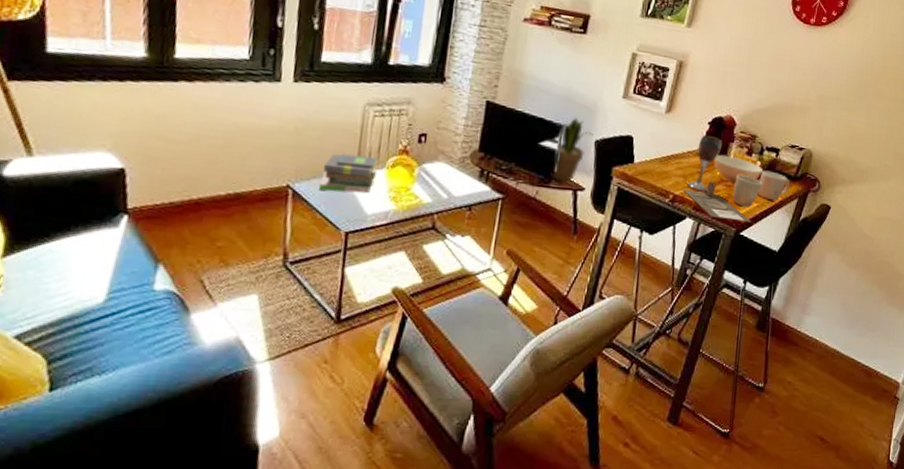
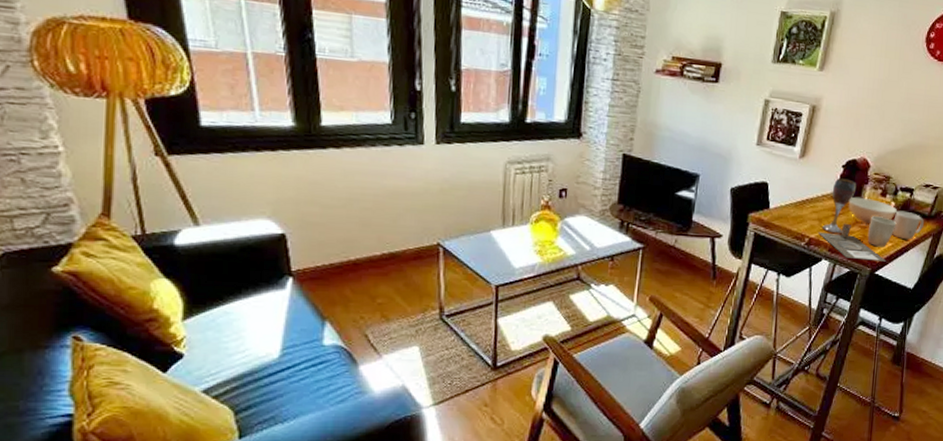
books: present [318,154,378,194] -> none [467,211,522,249]
potted plant: present [550,118,593,183] -> none [688,167,729,230]

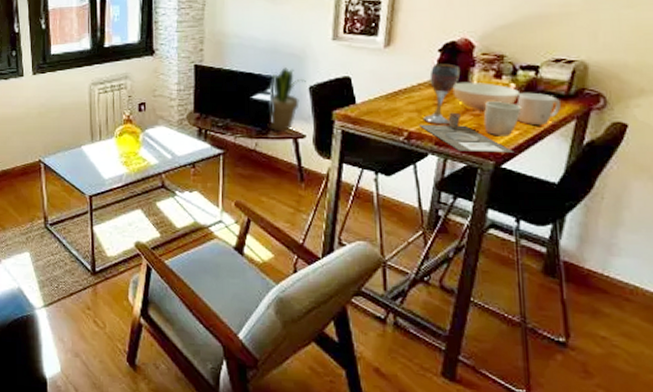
potted plant: none [688,167,729,230] -> present [267,67,306,132]

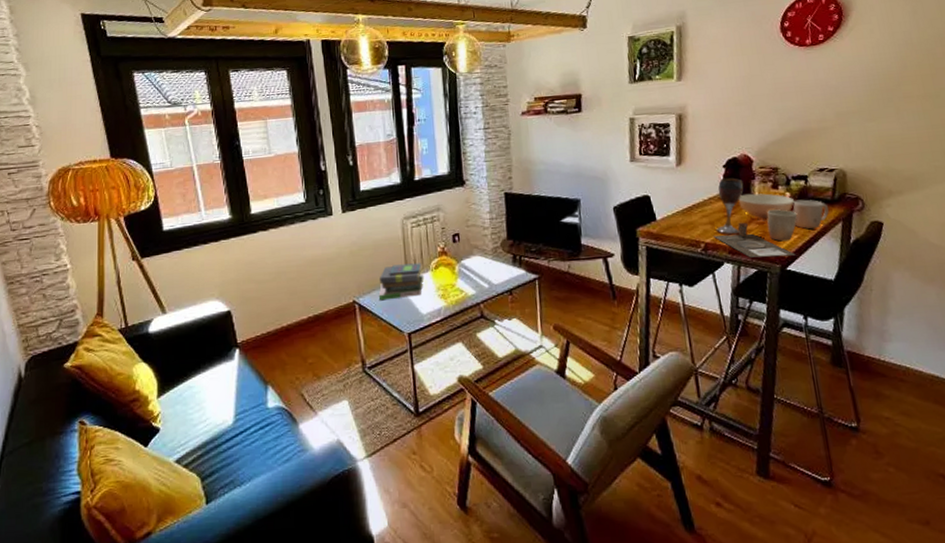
books: none [63,129,108,162] -> present [378,263,425,301]
potted plant: present [267,67,306,132] -> none [578,190,610,253]

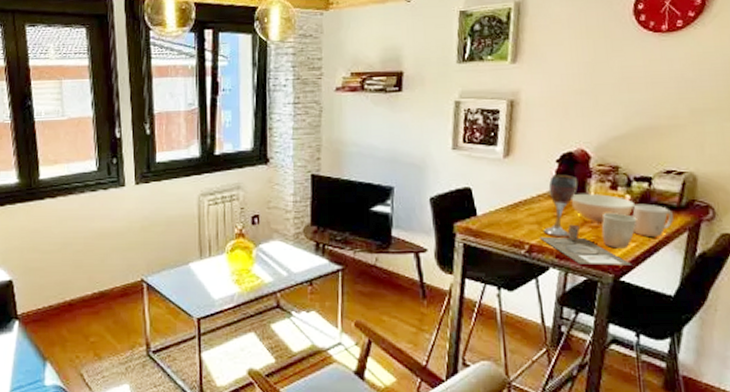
books: present [378,263,425,301] -> none [168,244,219,282]

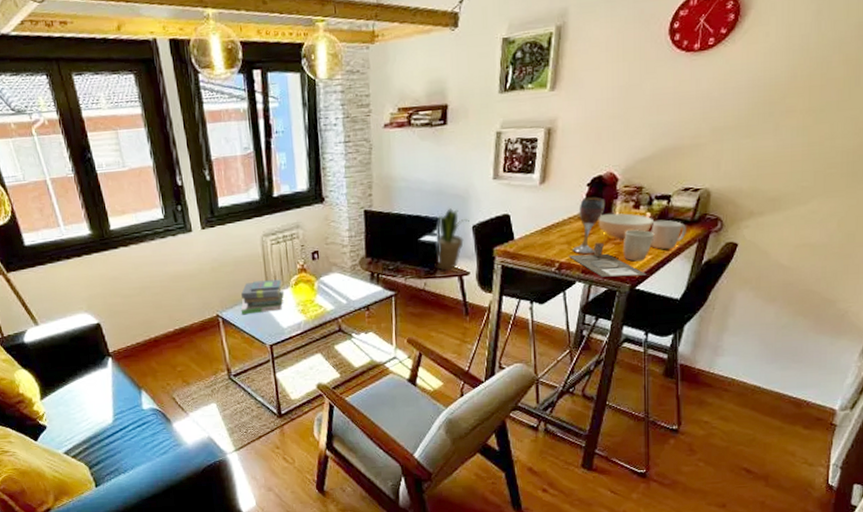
books: none [168,244,219,282] -> present [240,279,285,315]
potted plant: none [388,178,427,246] -> present [435,208,469,271]

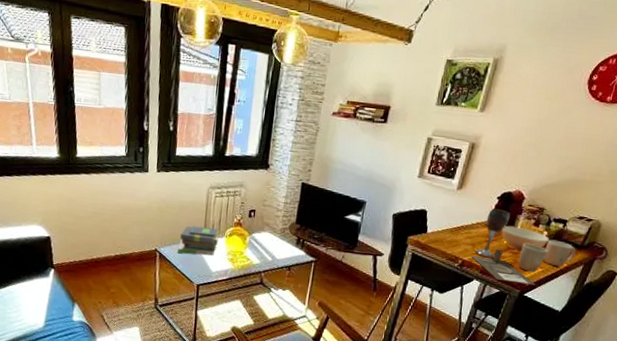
potted plant: present [435,208,469,271] -> none [354,195,391,249]

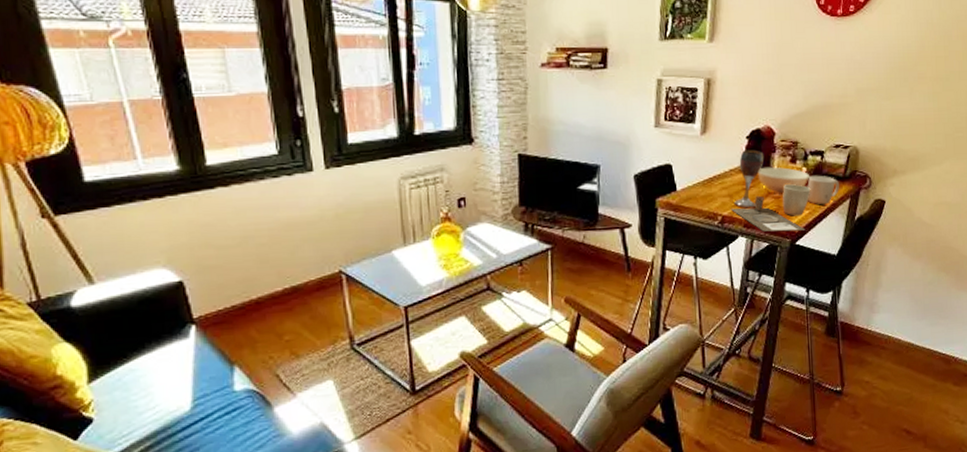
books: present [177,226,219,256] -> none [369,229,424,271]

